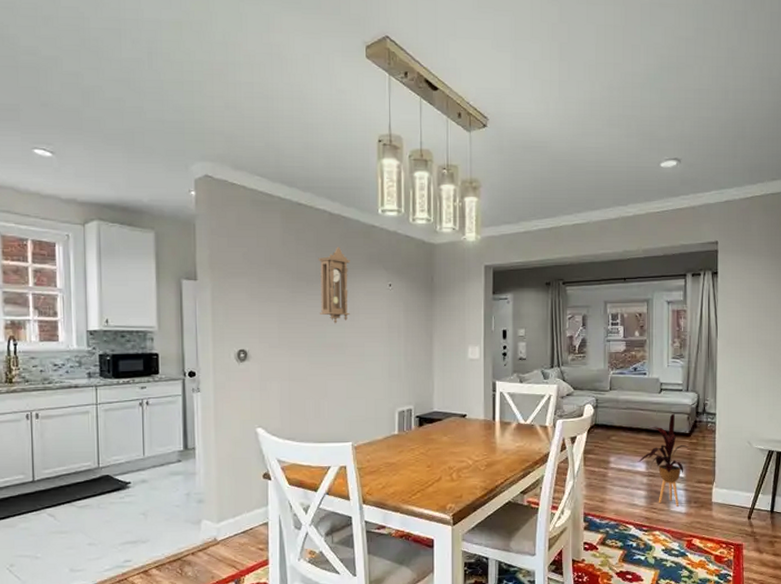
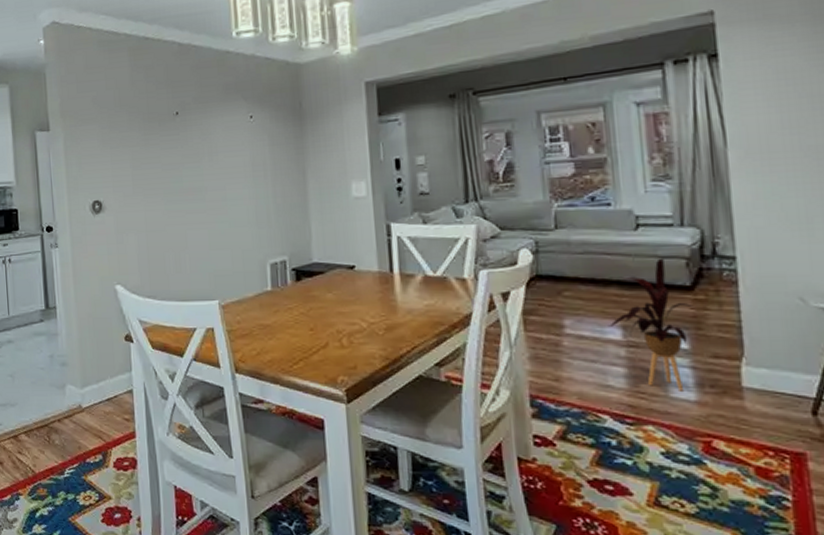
pendulum clock: present [318,247,350,324] -> none [169,80,208,166]

